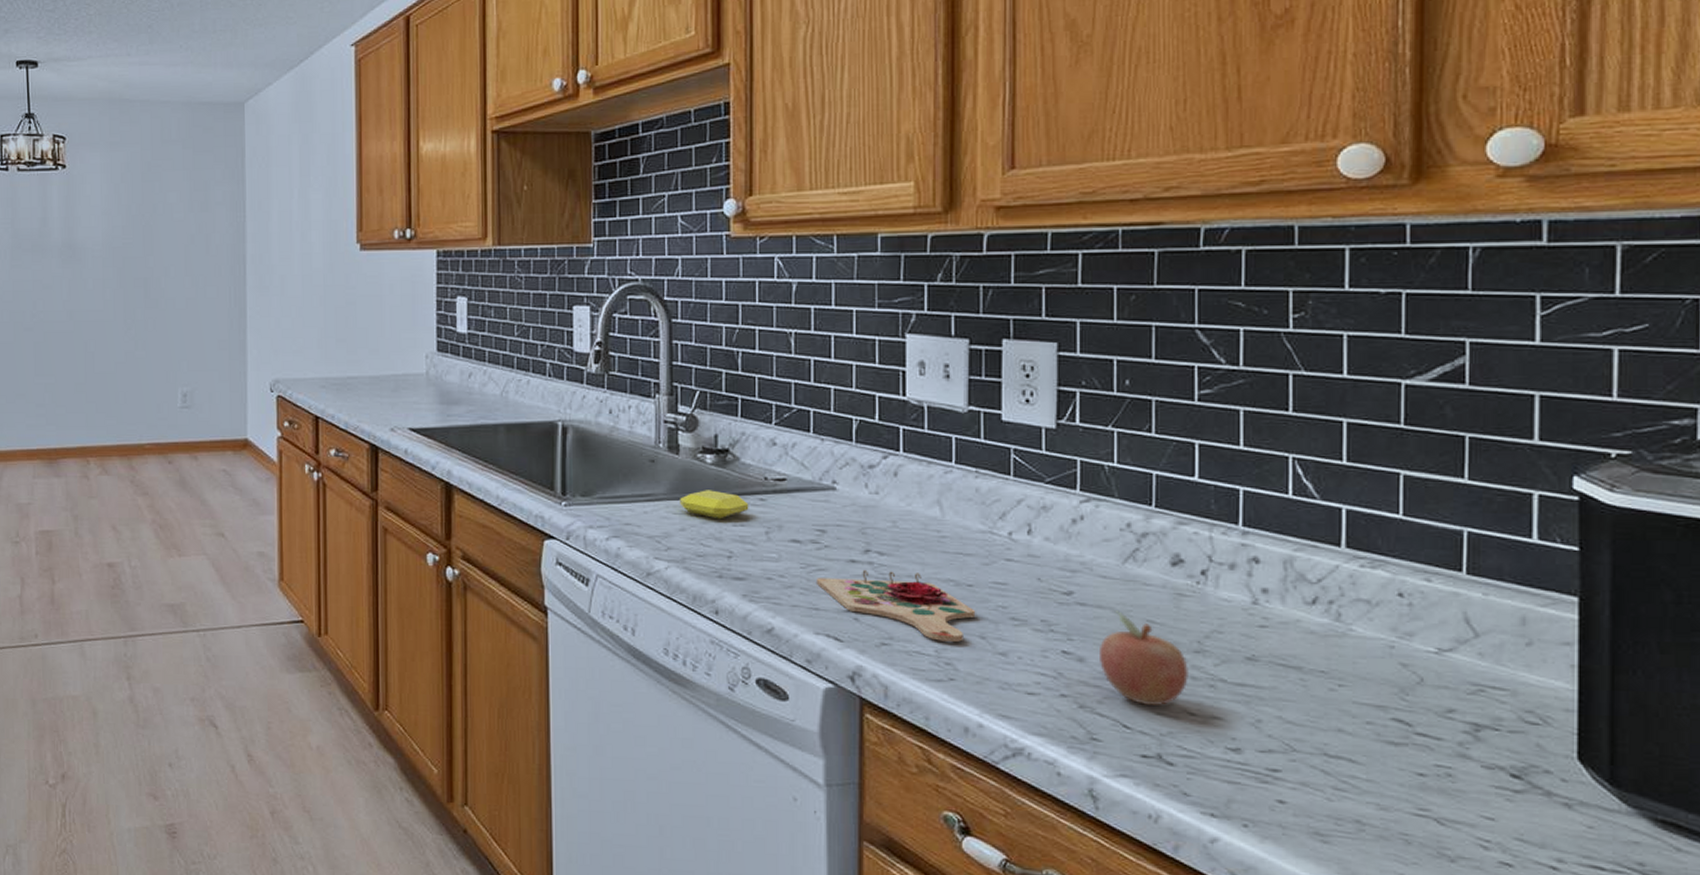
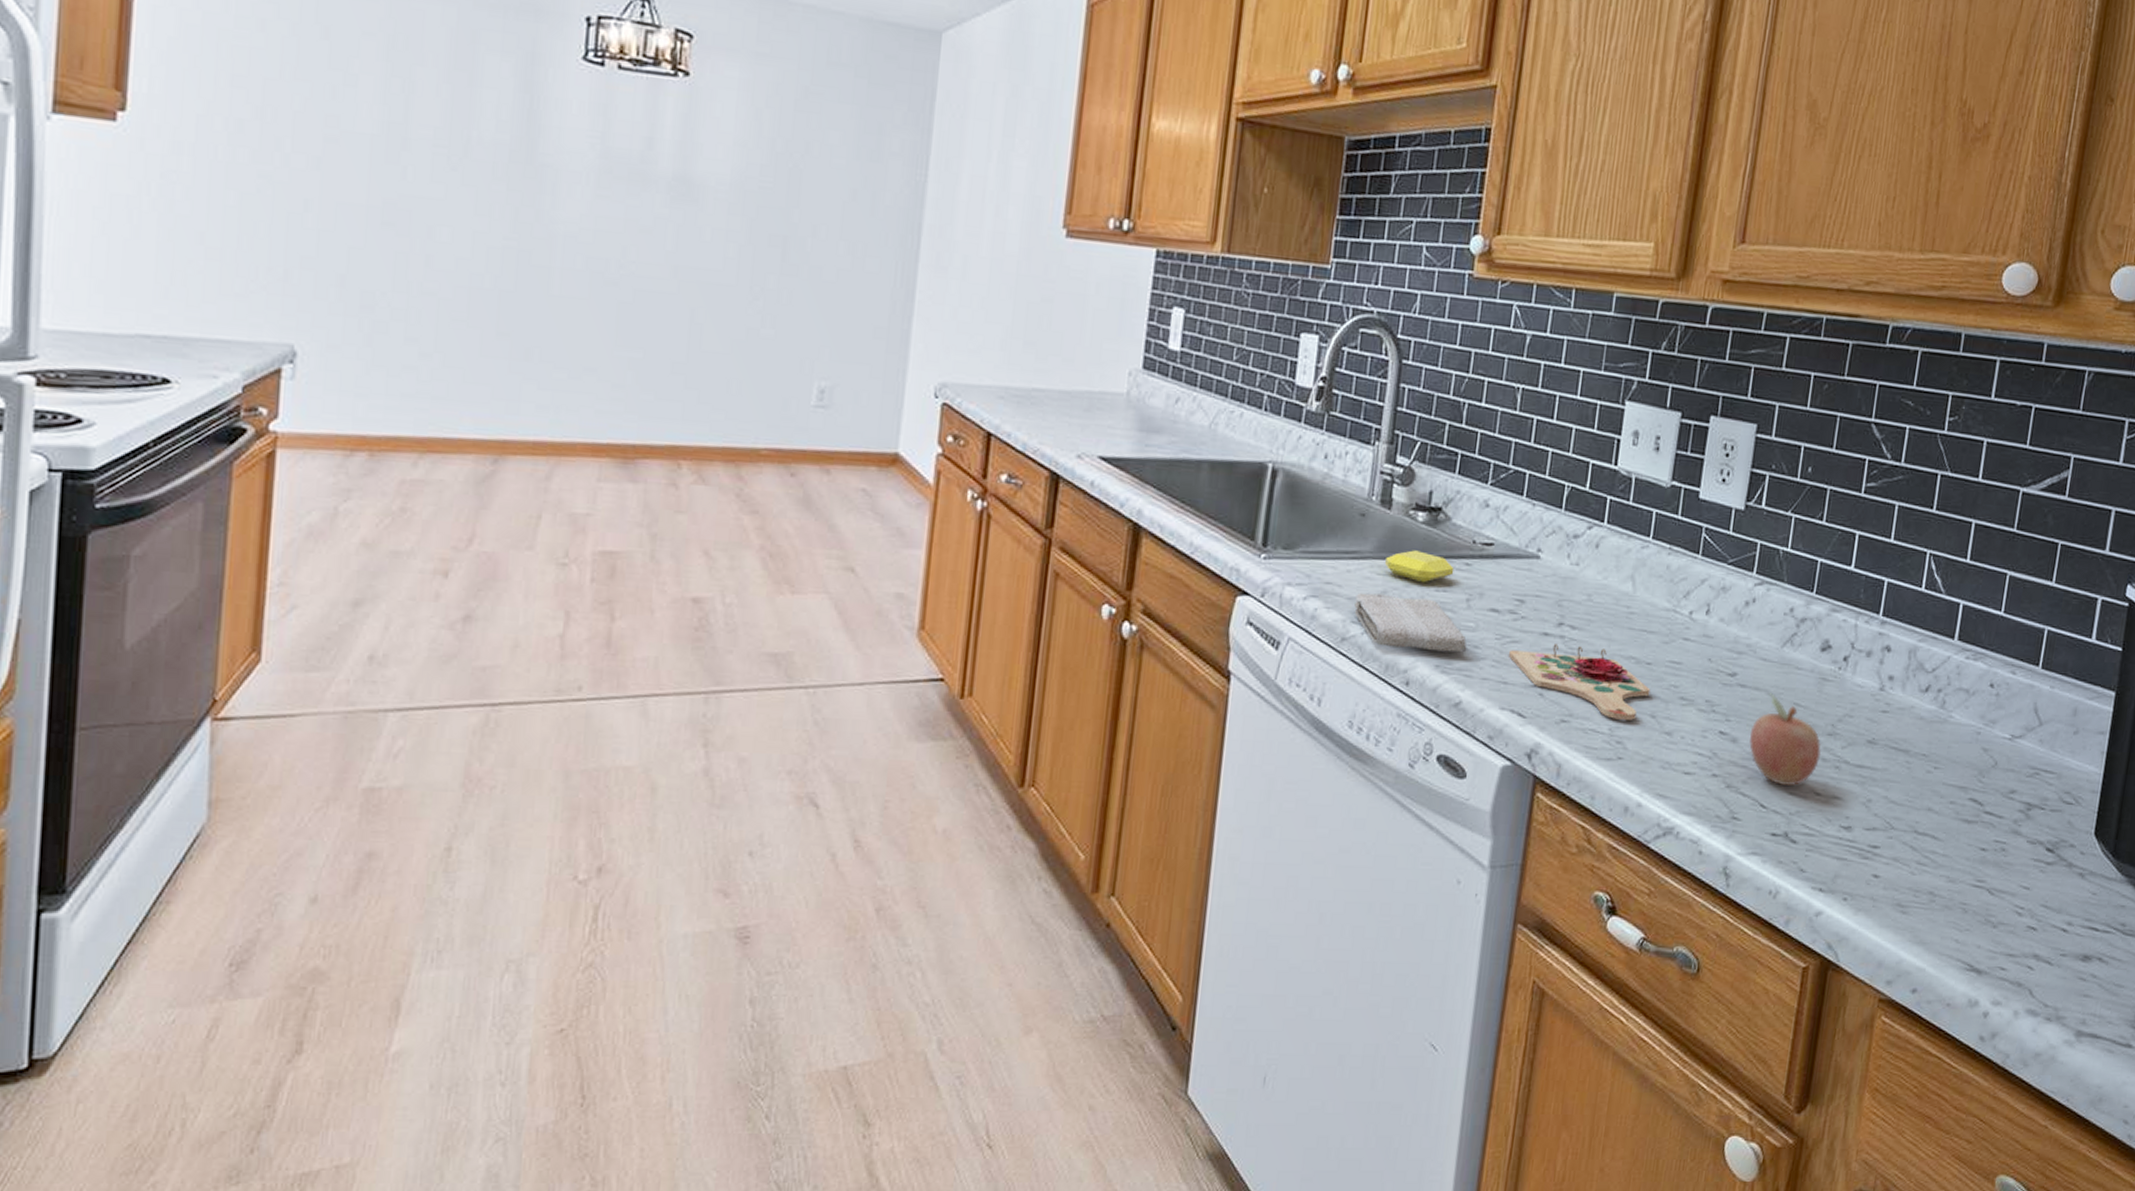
washcloth: none [655,531,773,582] -> present [1354,592,1467,653]

